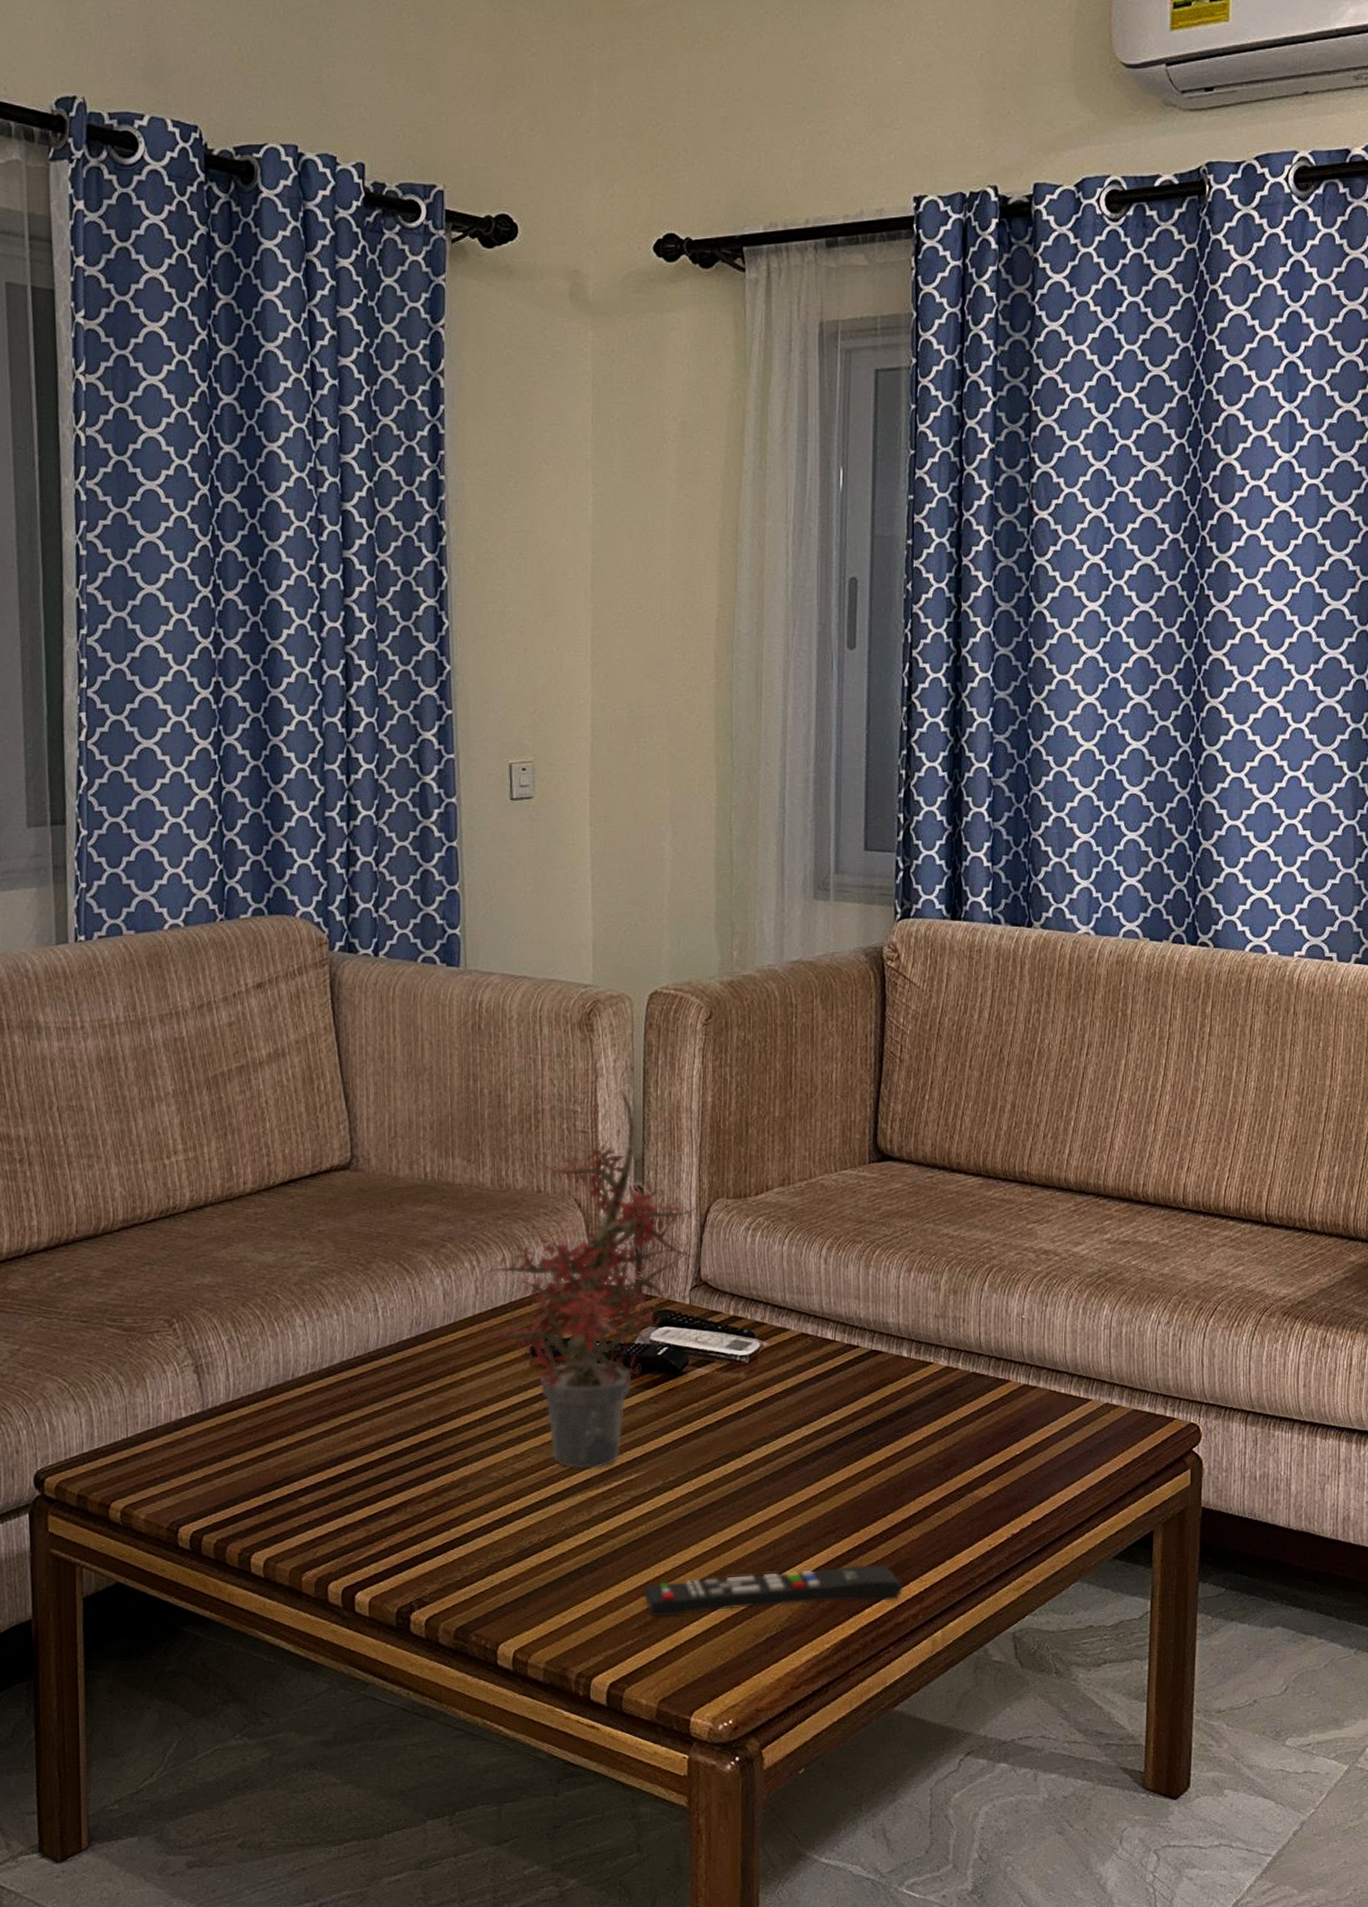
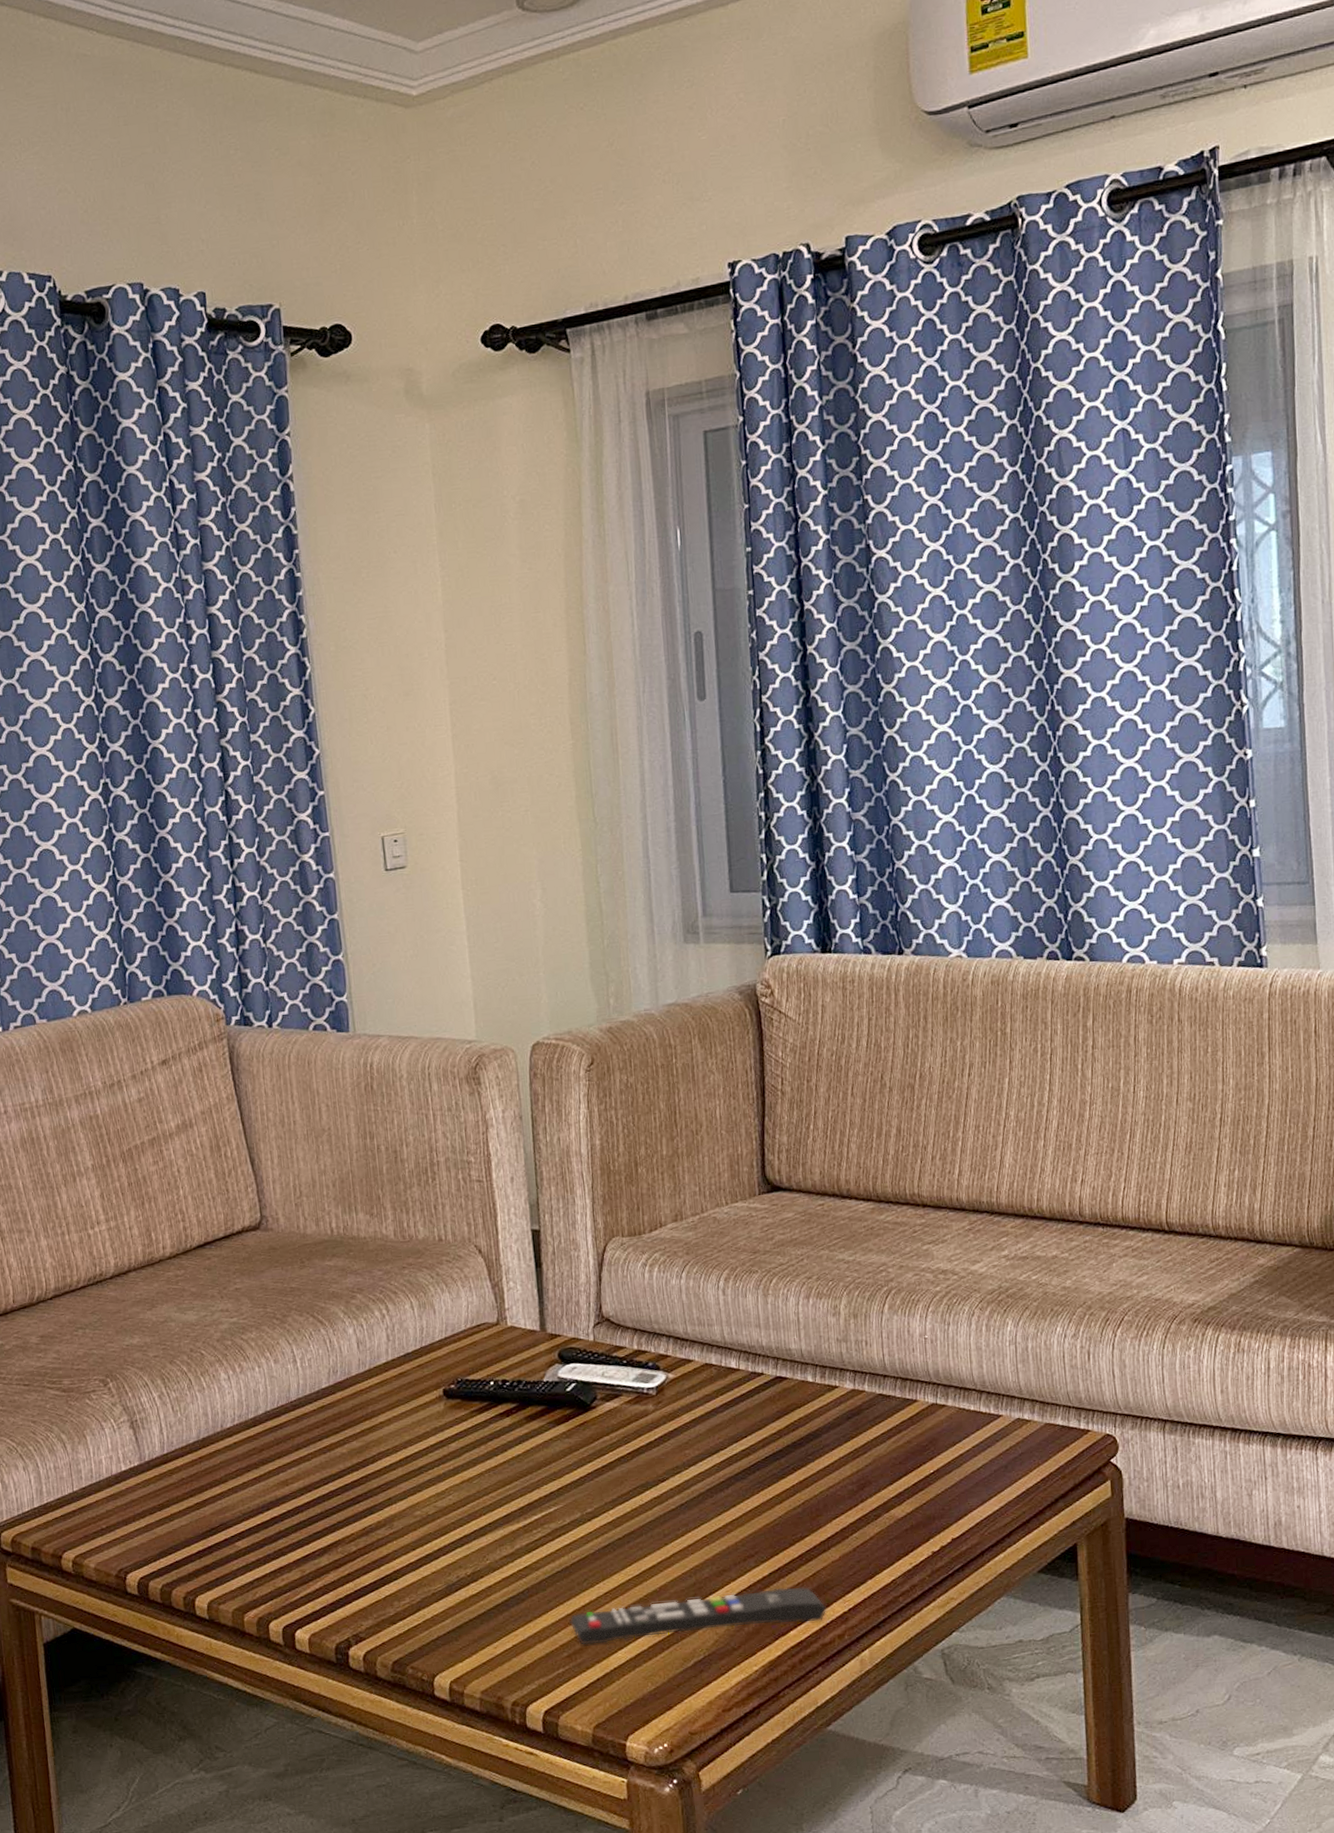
potted plant: present [475,1090,702,1469] -> none [389,1138,599,1504]

